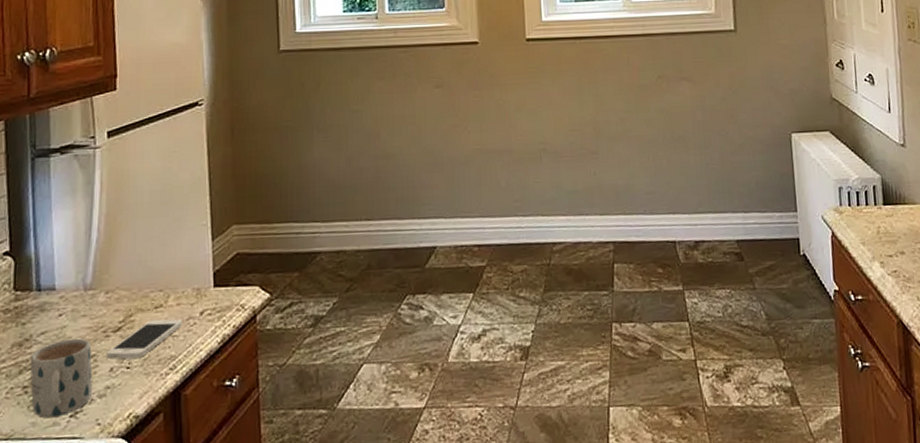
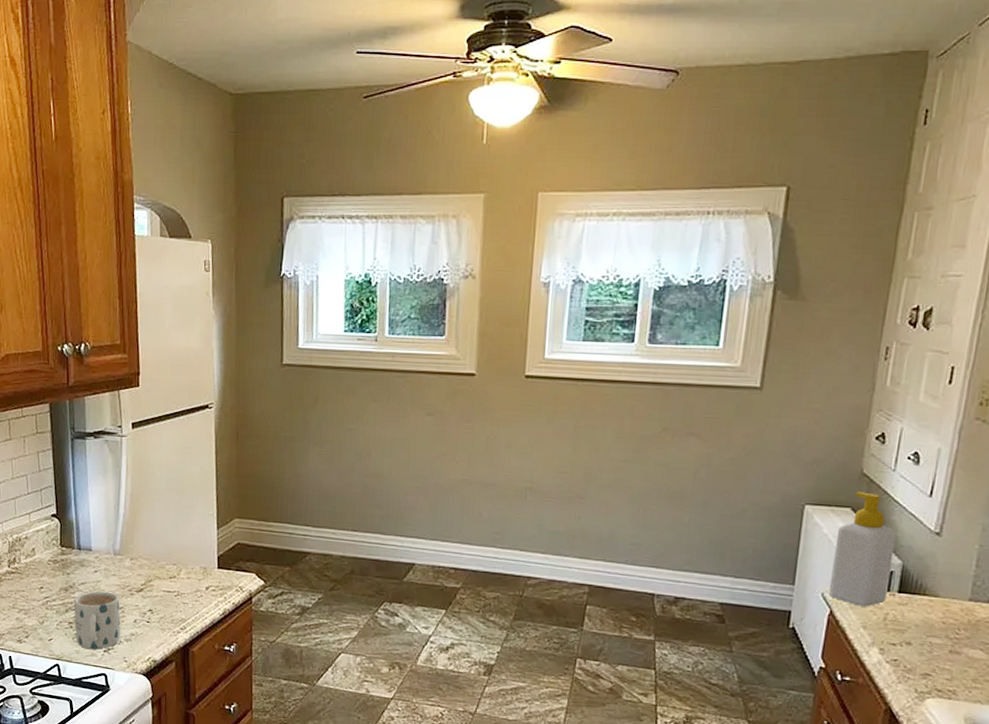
smartphone: present [106,319,182,360] -> none [131,587,191,616]
soap bottle: none [822,115,875,224] -> present [828,491,896,607]

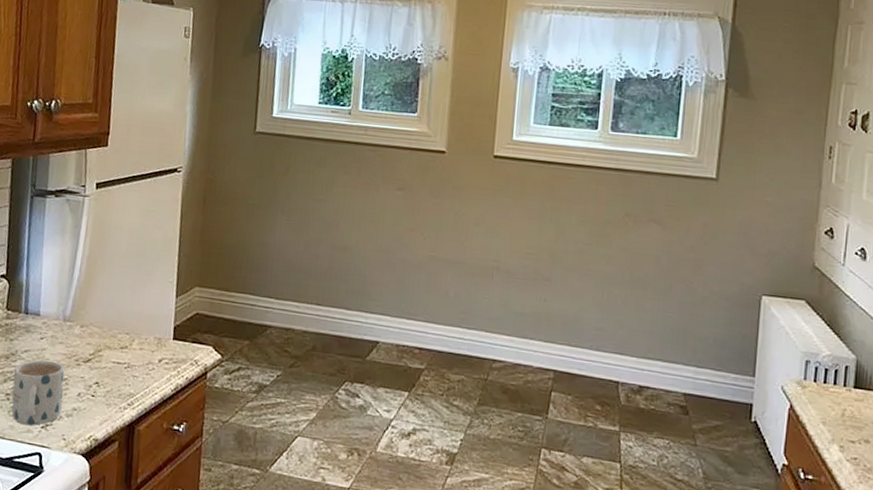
soap bottle: present [828,491,896,607] -> none [787,284,849,402]

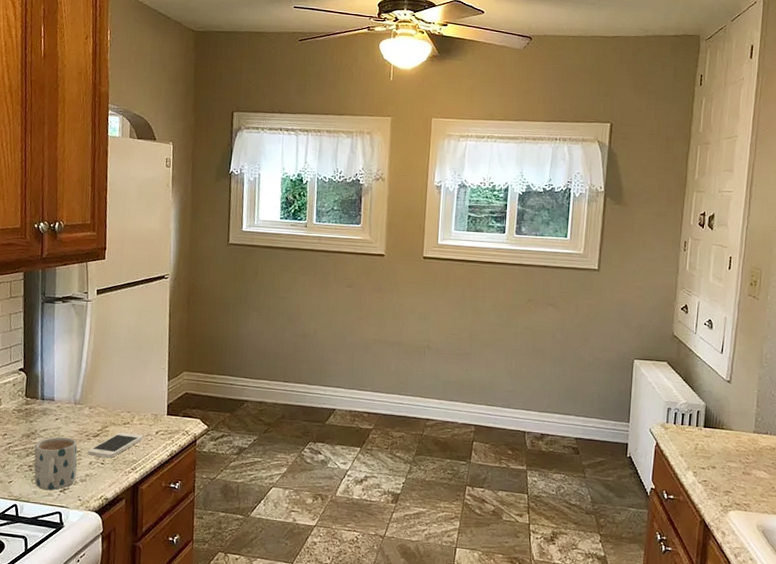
smartphone: none [76,358,143,390] -> present [87,432,143,459]

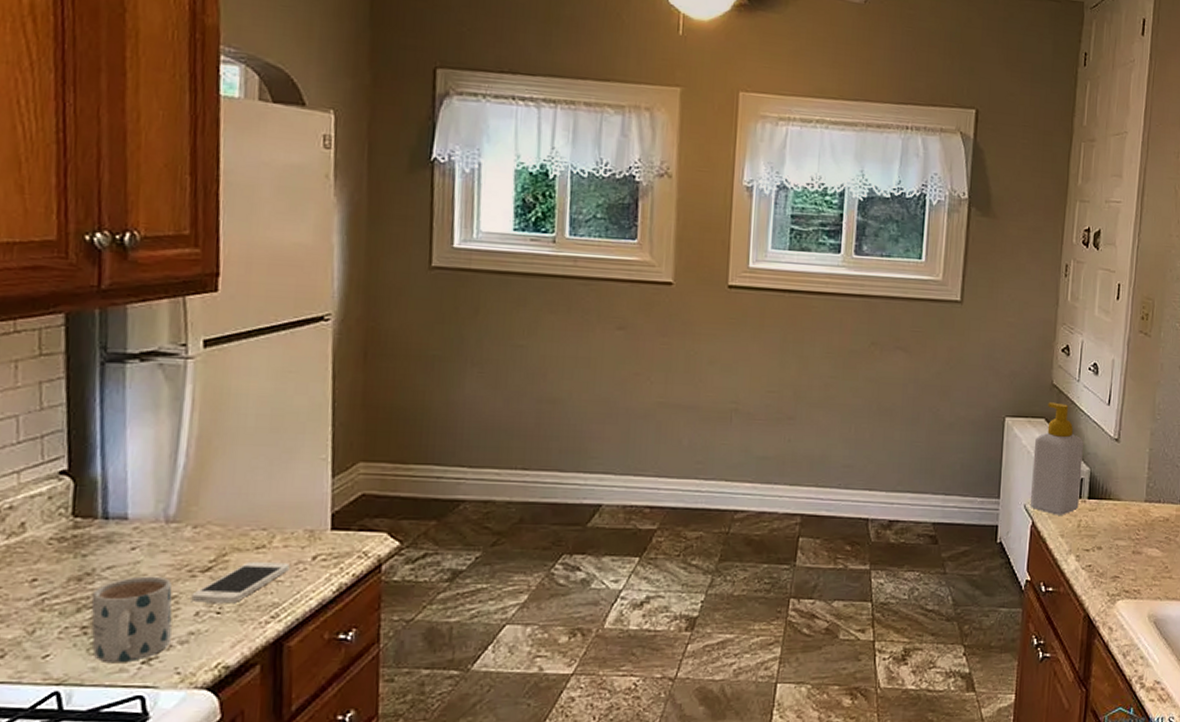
soap bottle: none [654,349,700,439] -> present [1029,402,1083,515]

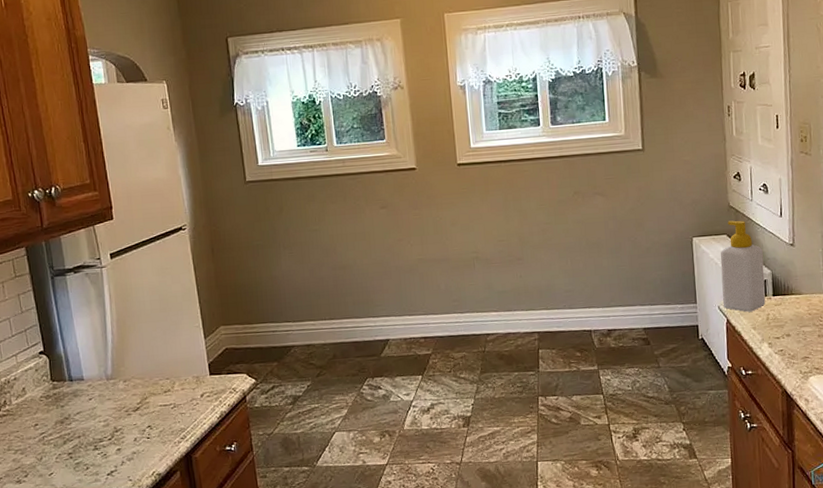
mug: present [91,576,173,664] -> none [71,416,122,476]
smartphone: present [191,561,290,604] -> none [130,400,187,432]

